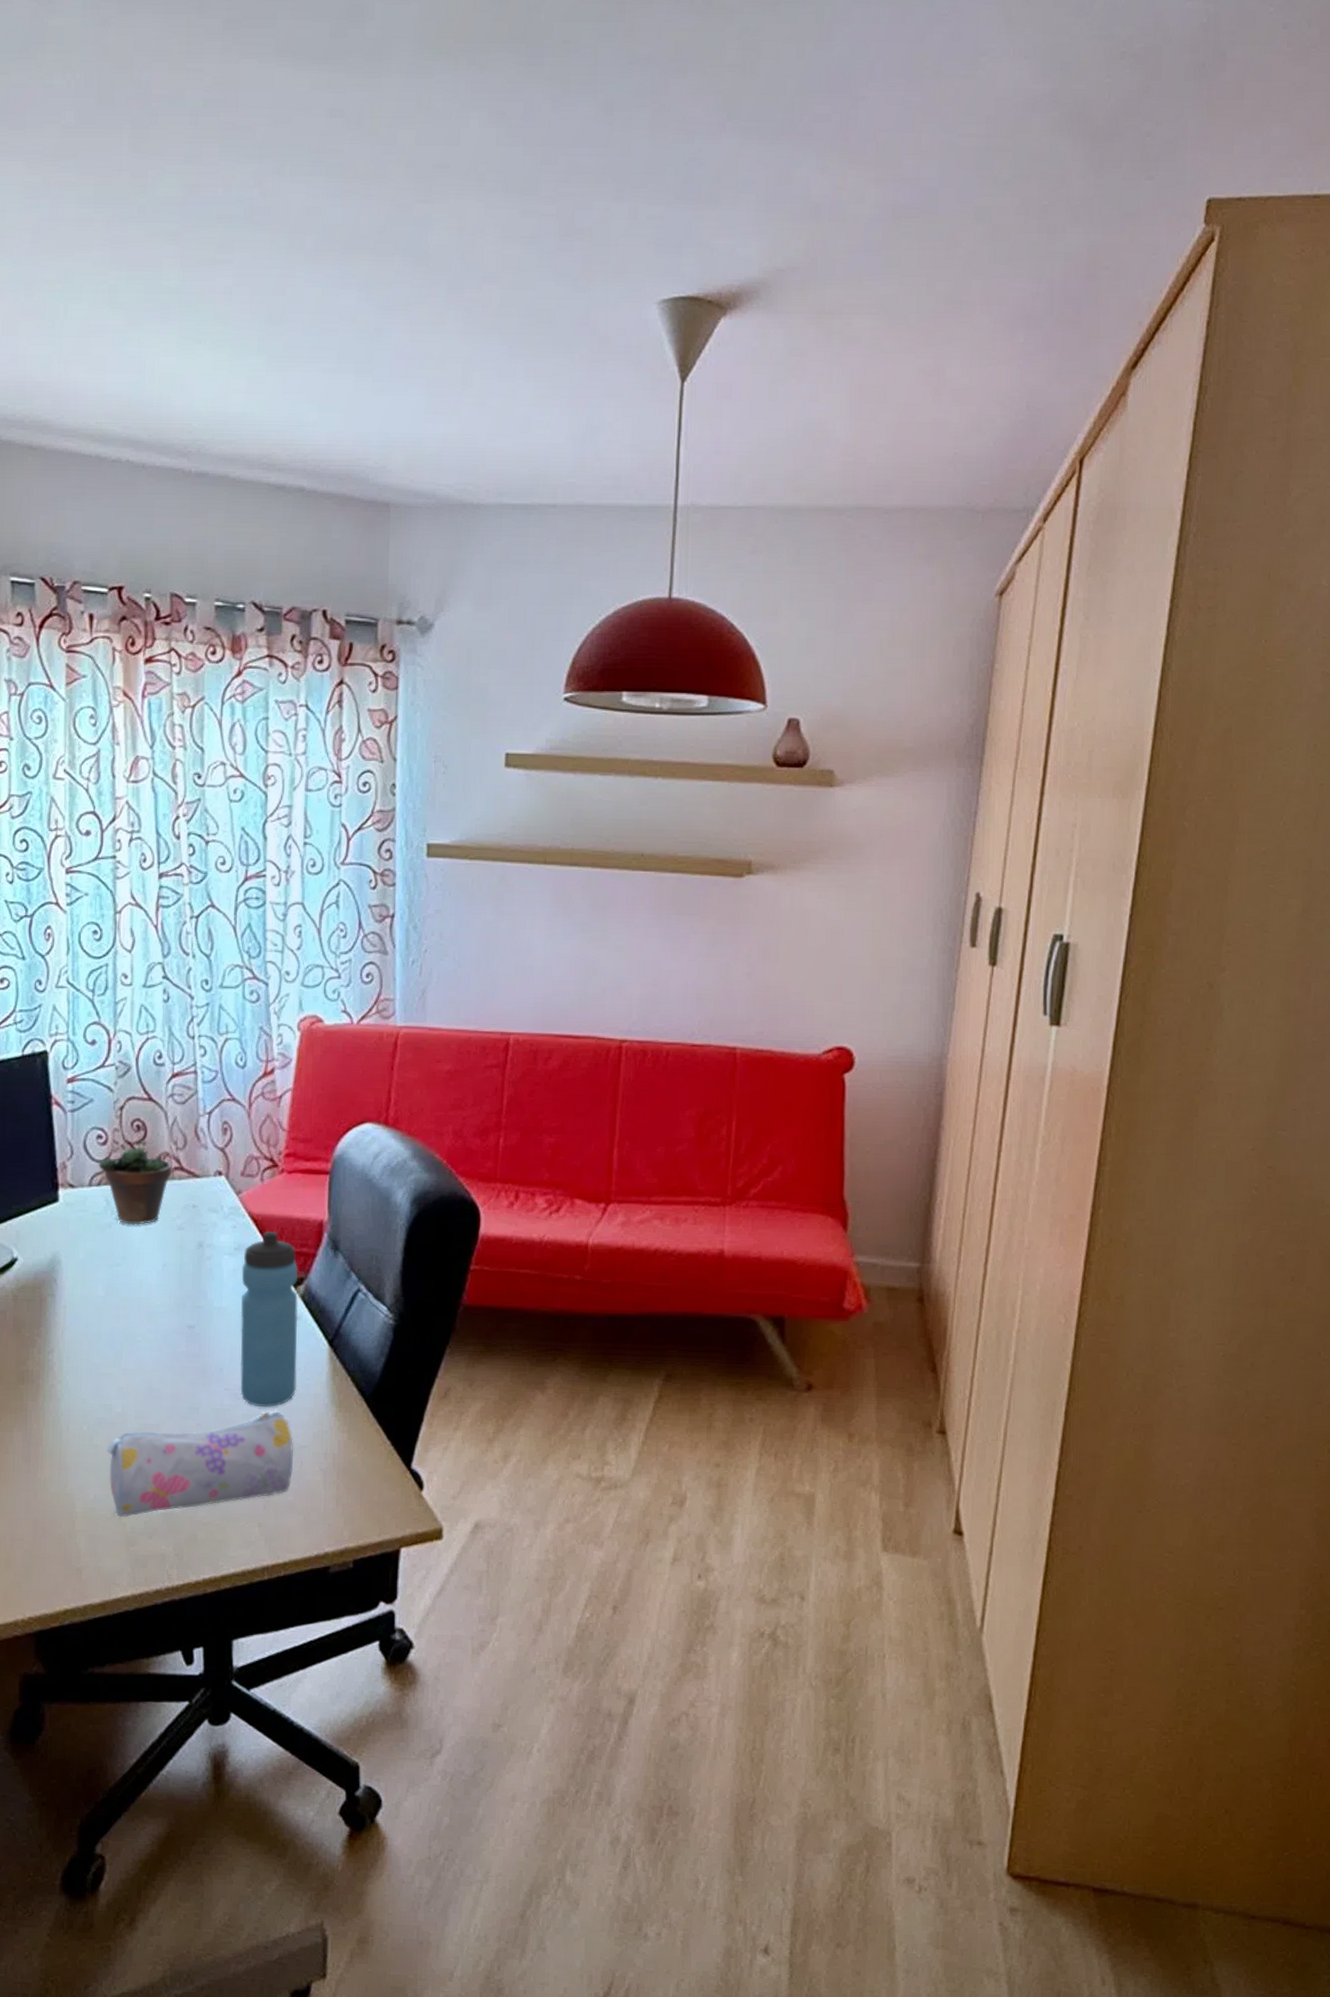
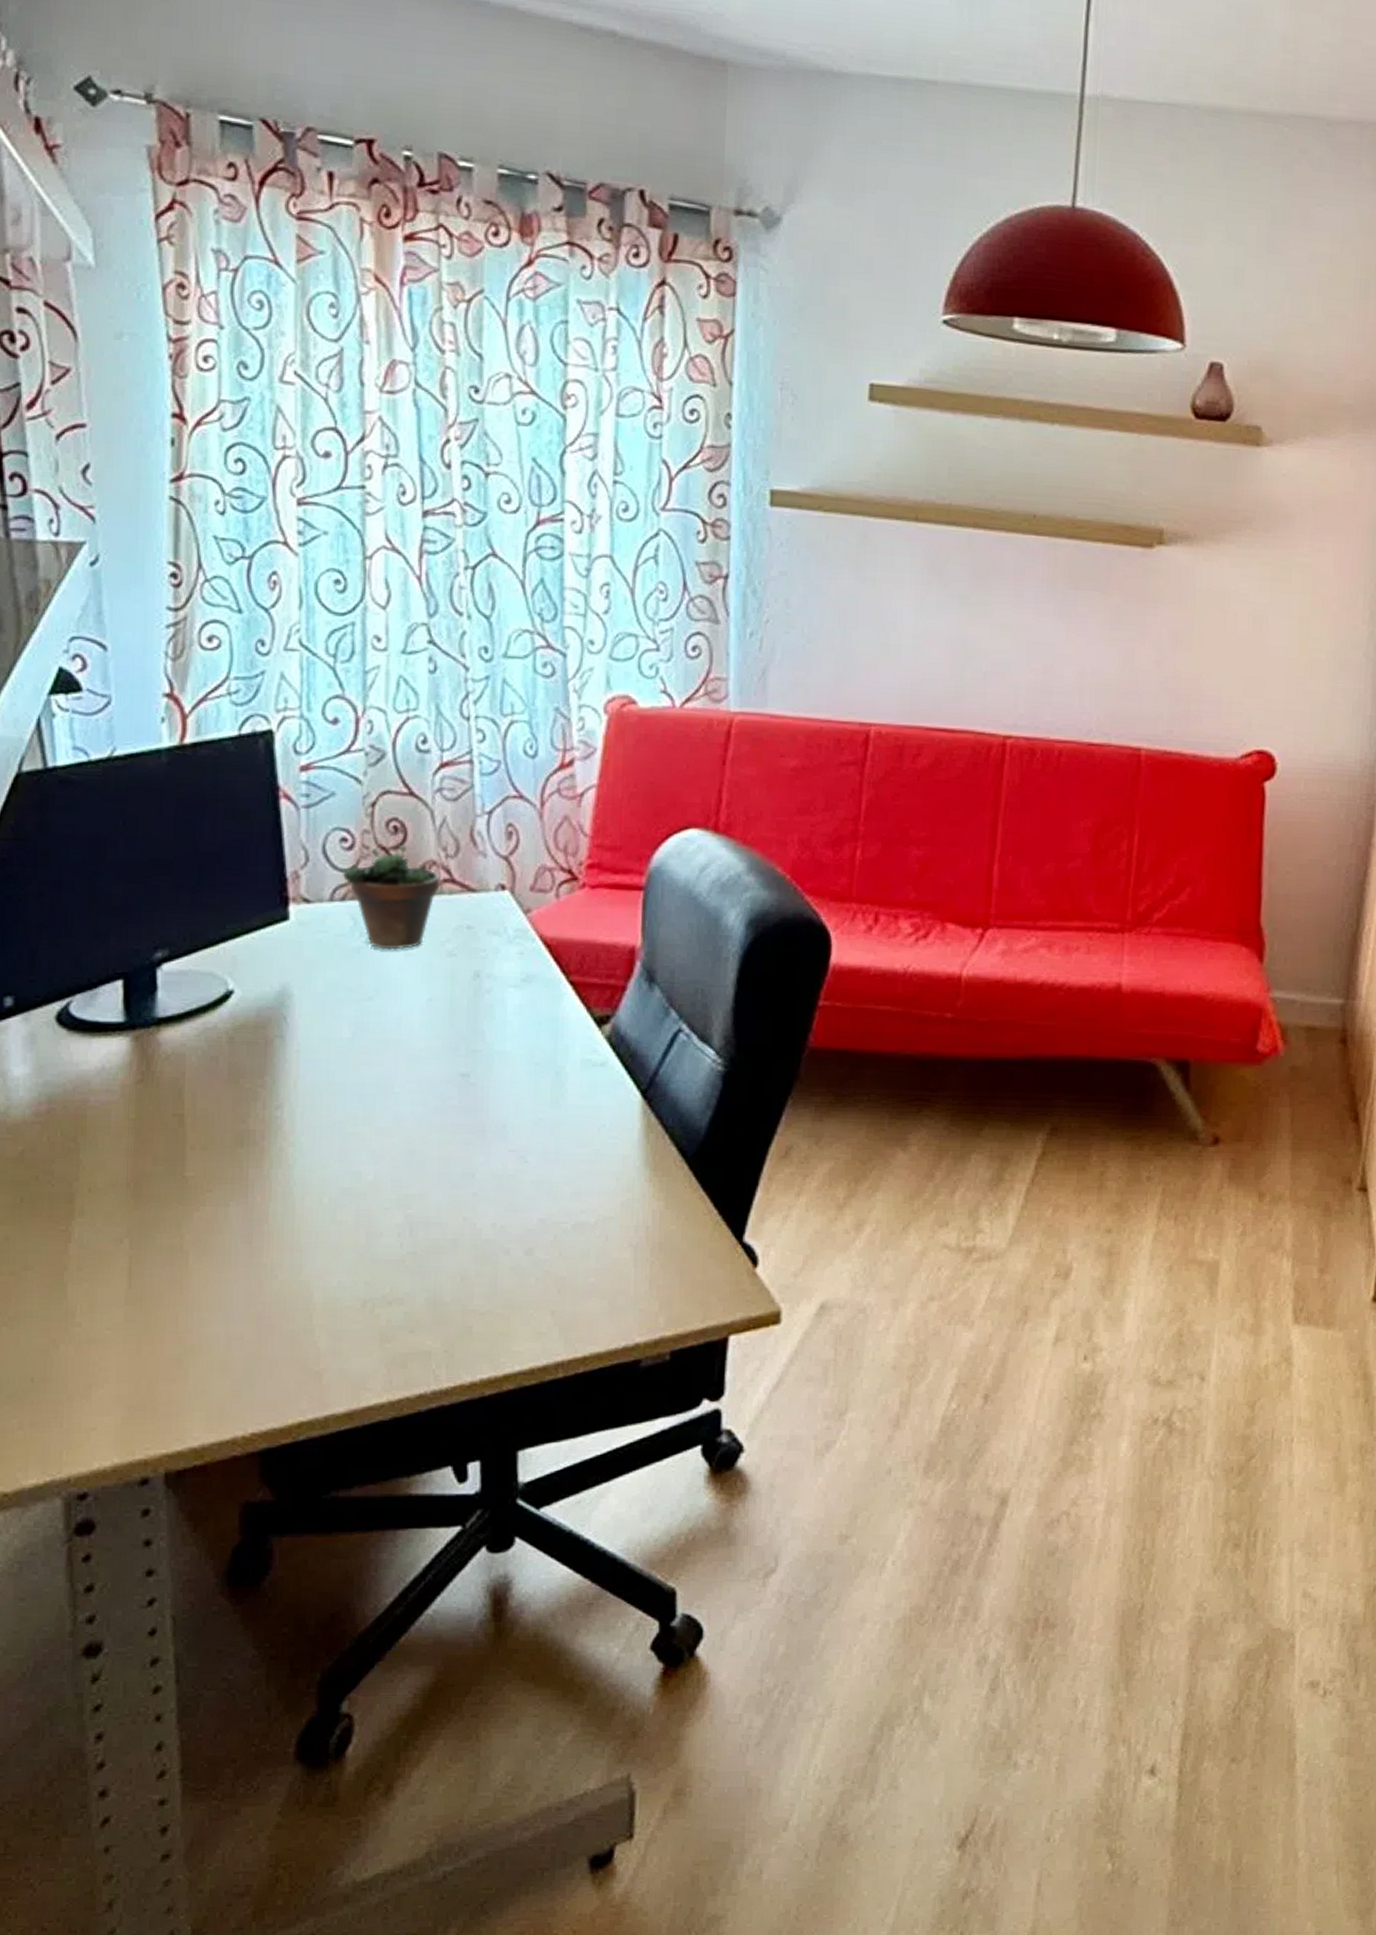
pencil case: present [107,1412,294,1518] -> none [355,1178,597,1308]
water bottle: present [240,1231,299,1408] -> none [528,958,604,1172]

